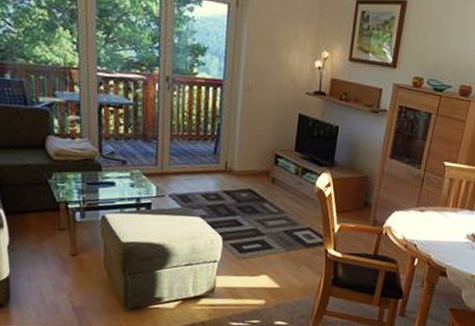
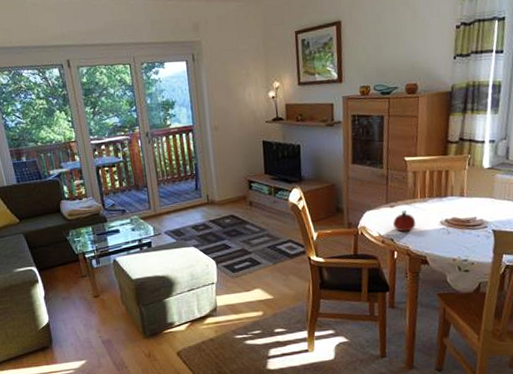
fruit: none [419,217,443,240] -> present [393,211,416,232]

